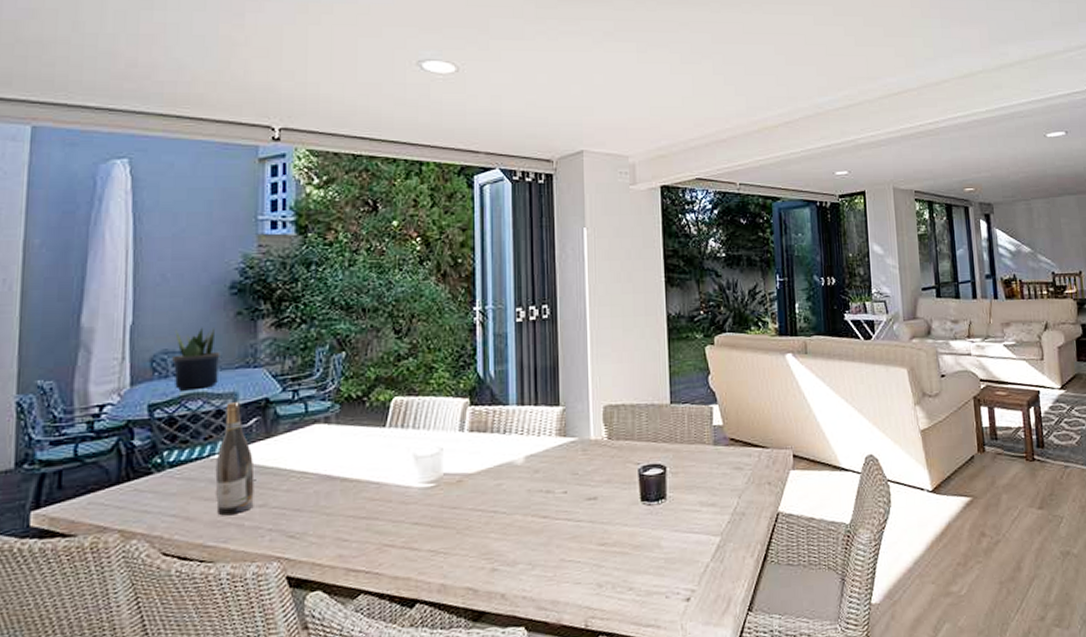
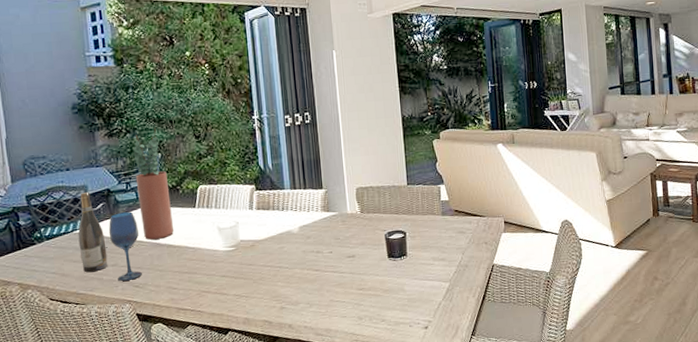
planter: present [172,327,221,391] -> none [37,138,72,185]
wineglass: none [260,430,304,529] -> present [109,212,142,281]
vase: none [307,317,353,471] -> present [133,127,174,240]

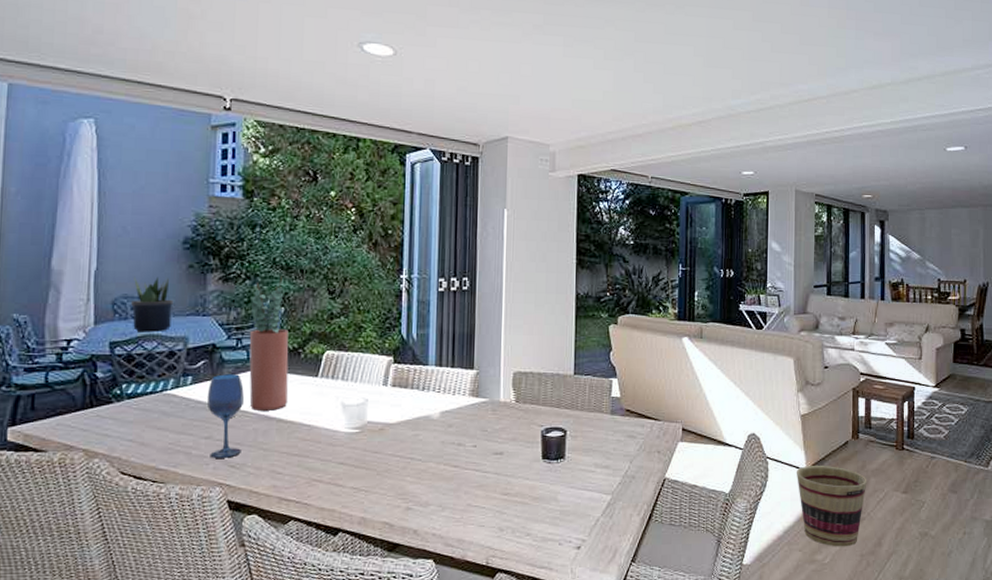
planter: none [37,138,72,185] -> present [131,276,174,332]
wine bottle: present [77,192,108,273] -> none [167,345,202,444]
basket: none [606,241,670,309] -> present [796,466,867,547]

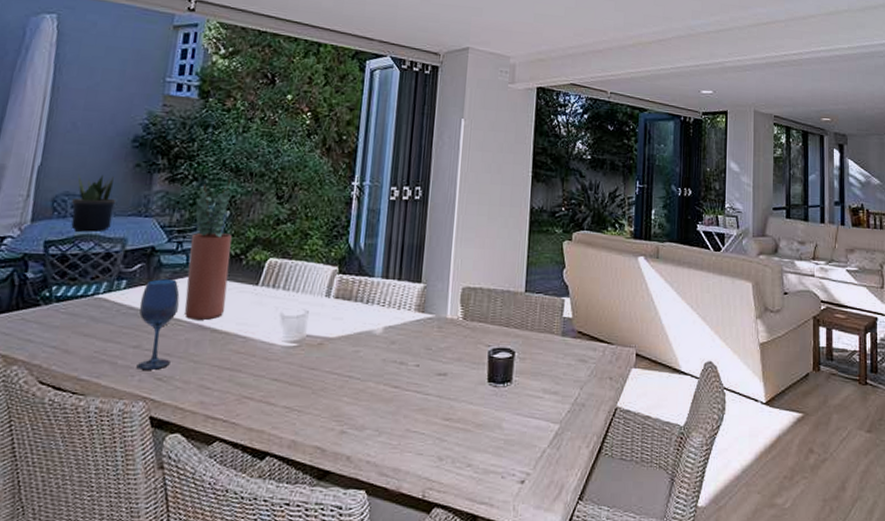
basket: present [796,466,867,547] -> none [754,399,829,490]

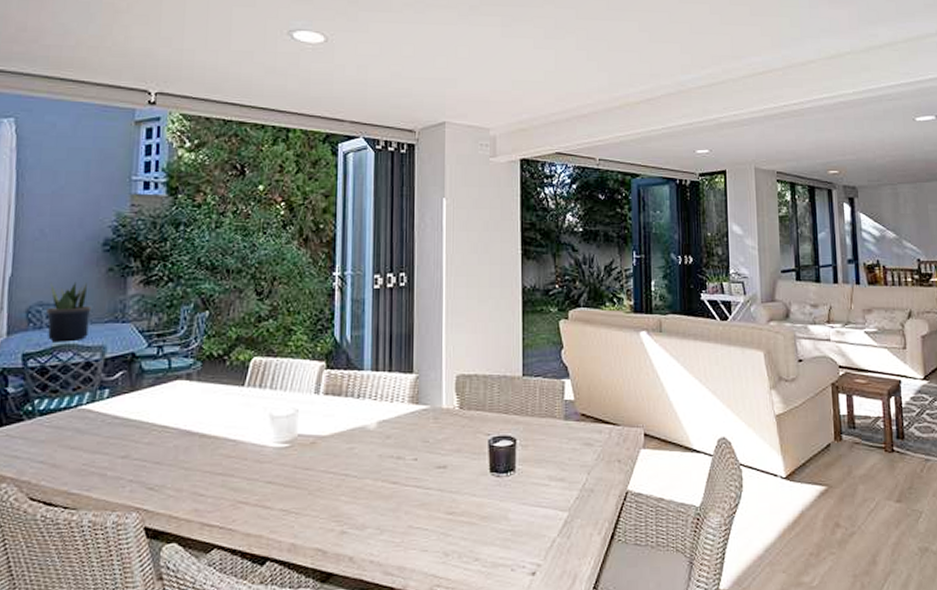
wineglass: present [136,279,180,370] -> none [124,385,166,480]
vase: present [184,178,233,320] -> none [170,277,213,425]

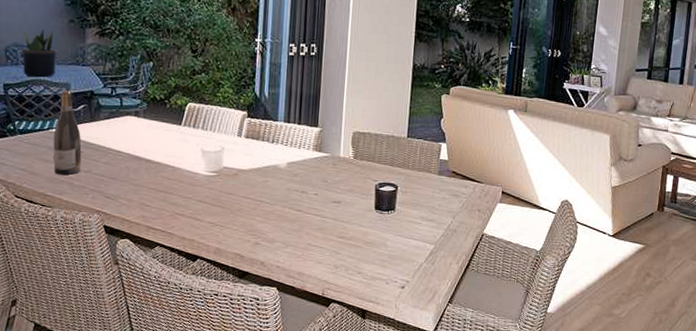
wine bottle: none [81,355,119,465] -> present [53,91,82,176]

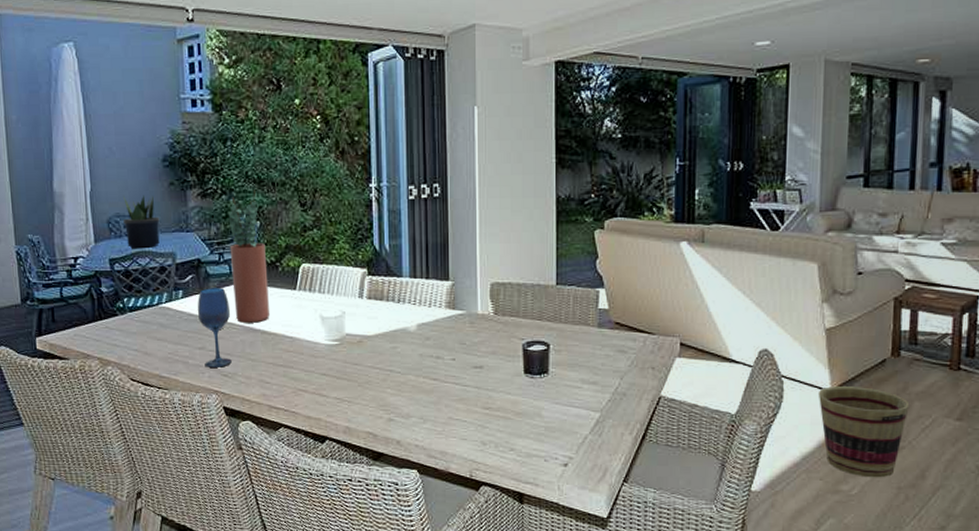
wine bottle: present [53,91,82,176] -> none [163,261,195,354]
wineglass: none [86,117,119,190] -> present [197,288,232,367]
vase: none [122,34,156,152] -> present [228,189,271,323]
basket: none [602,232,668,305] -> present [817,386,910,478]

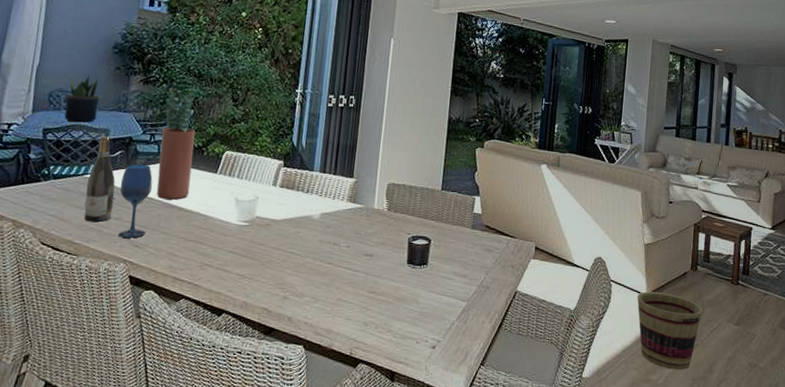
wine bottle: none [163,261,195,354] -> present [84,136,115,223]

